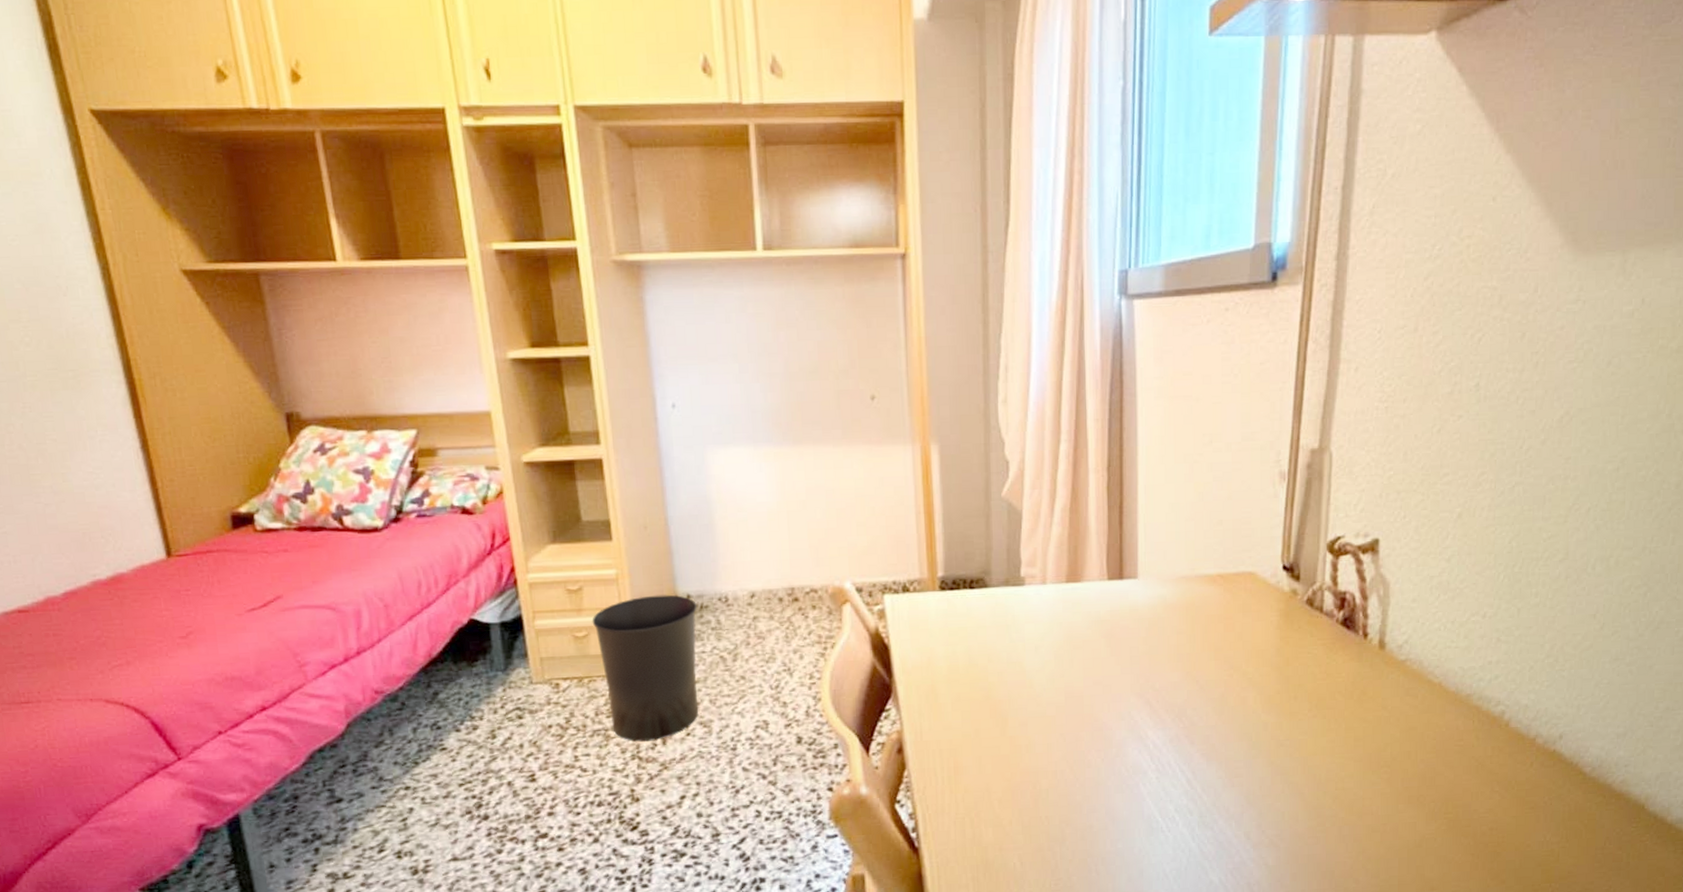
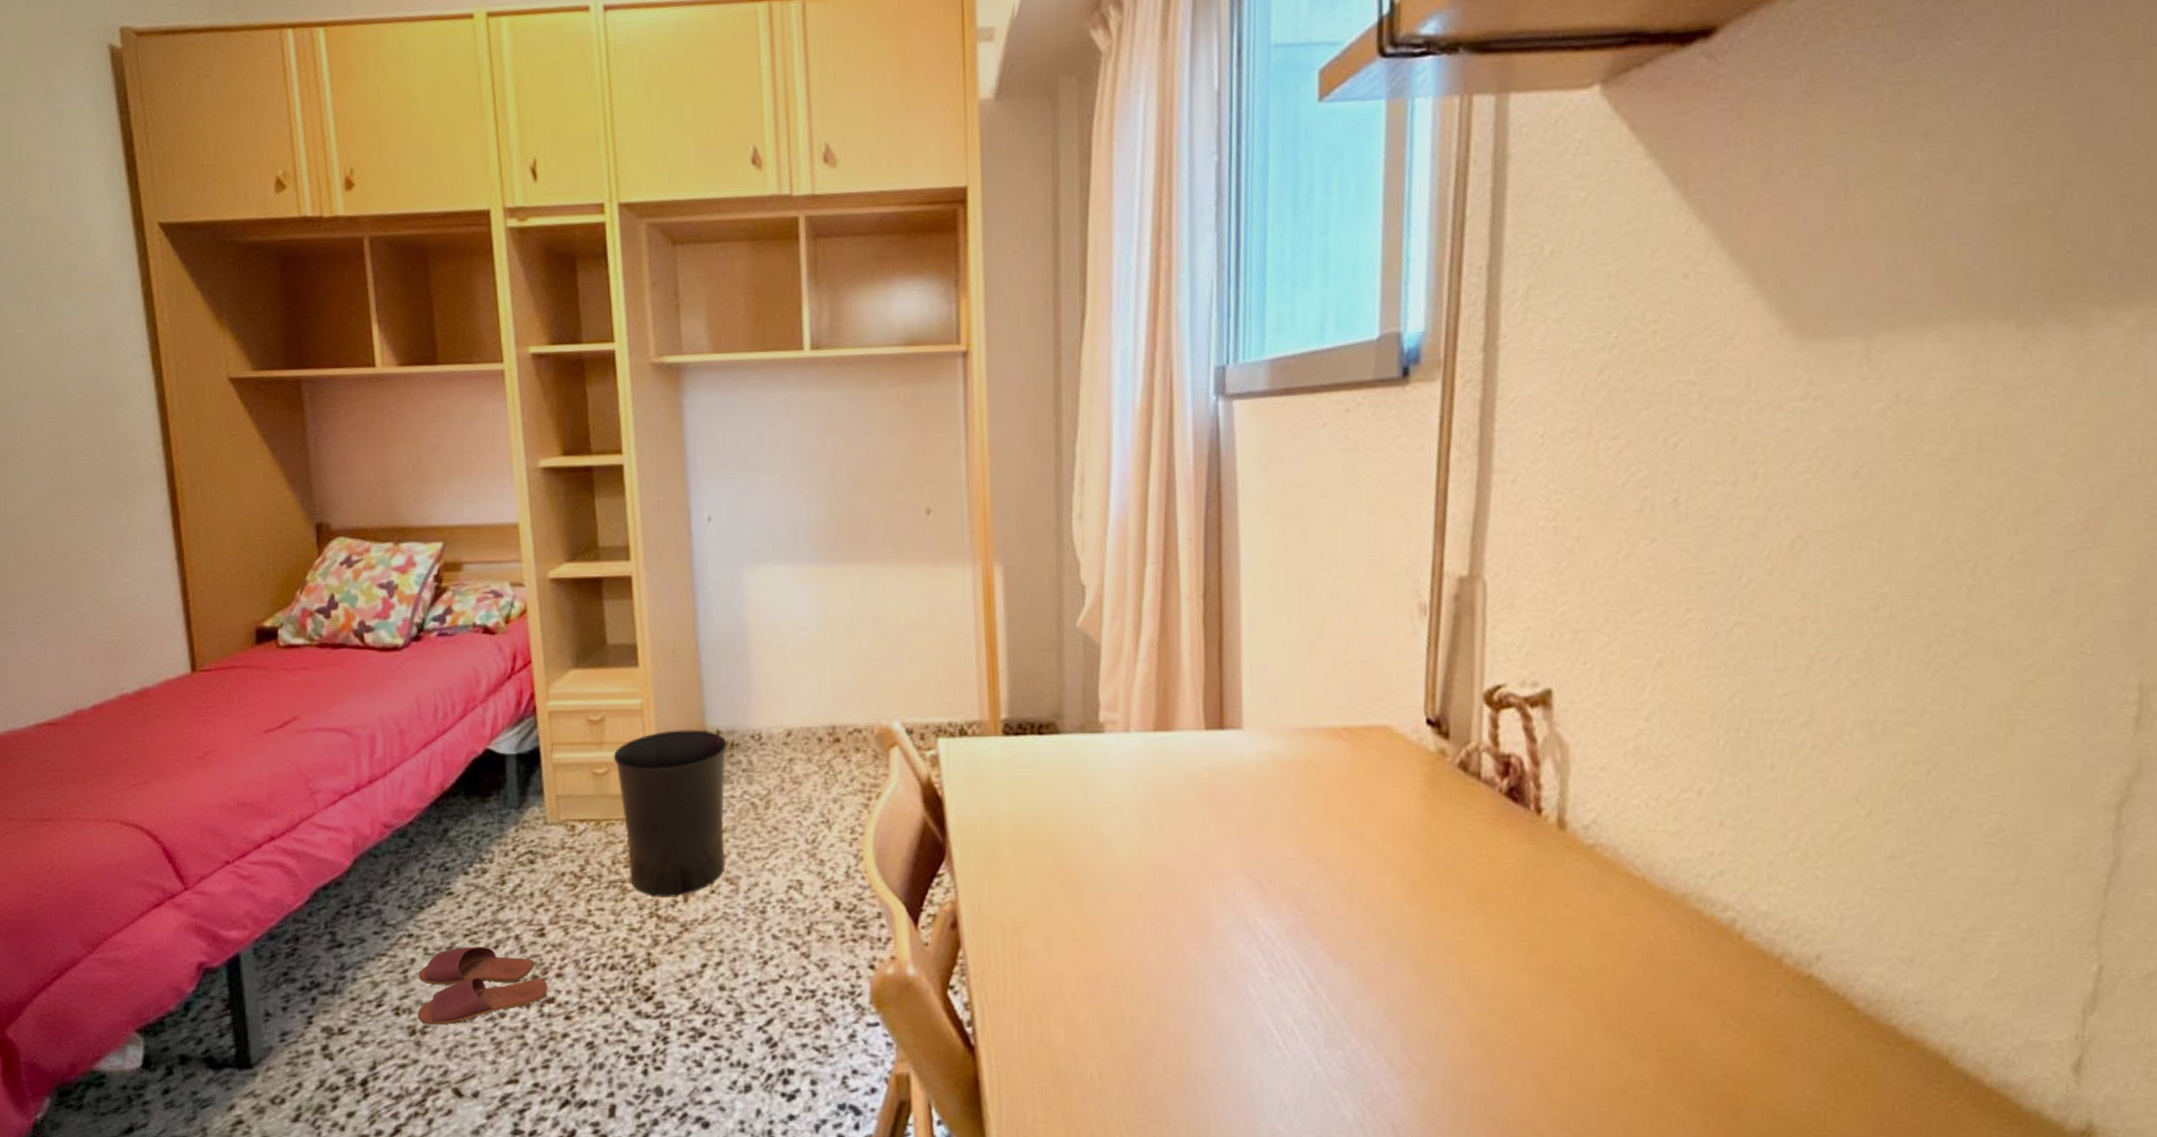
slippers: none [417,793,541,864] -> present [417,946,547,1025]

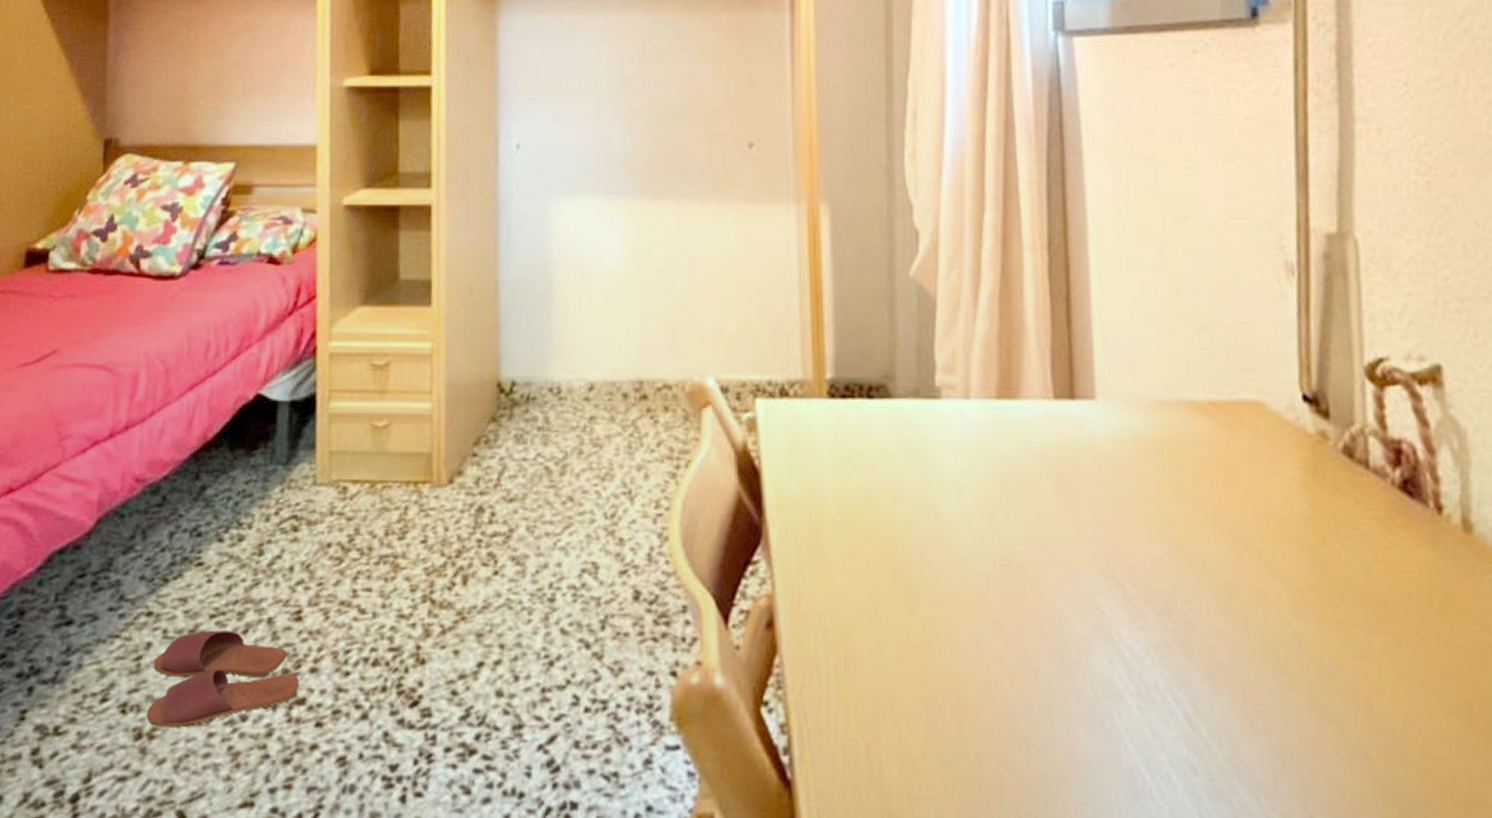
waste bin: present [613,729,727,896] -> none [395,379,522,576]

